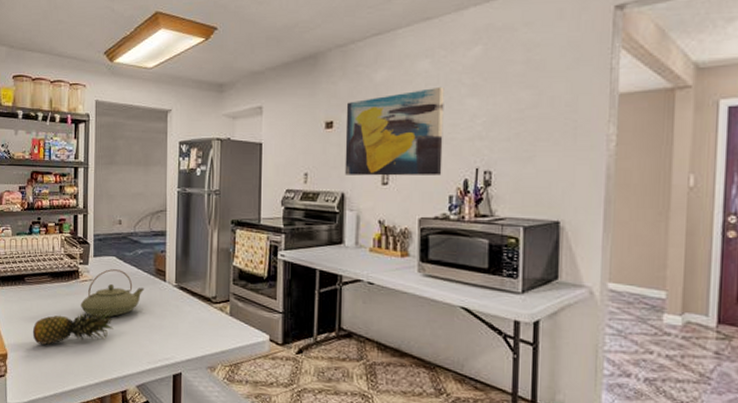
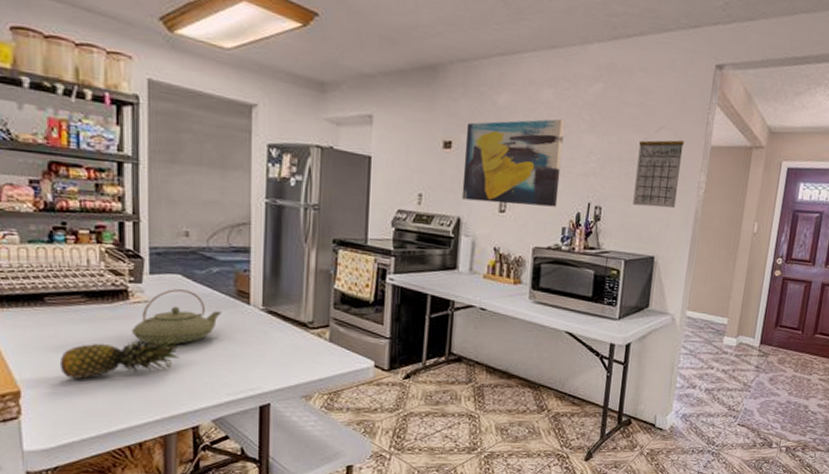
calendar: none [528,80,584,167] -> present [633,126,684,208]

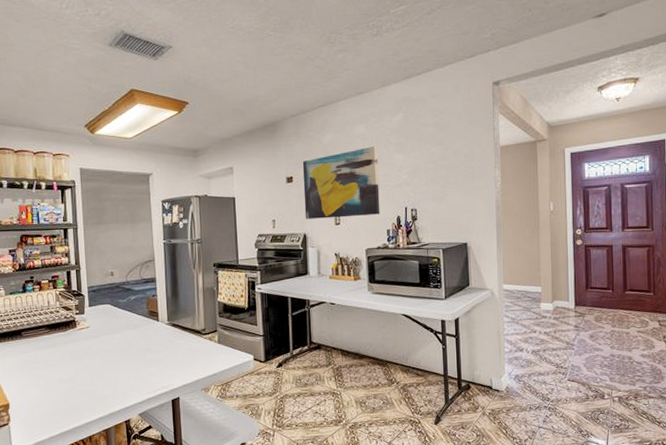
fruit: present [59,336,180,379] -> none [33,352,113,391]
teapot: present [131,289,222,345] -> none [79,315,140,359]
calendar: present [633,126,684,208] -> none [440,138,479,203]

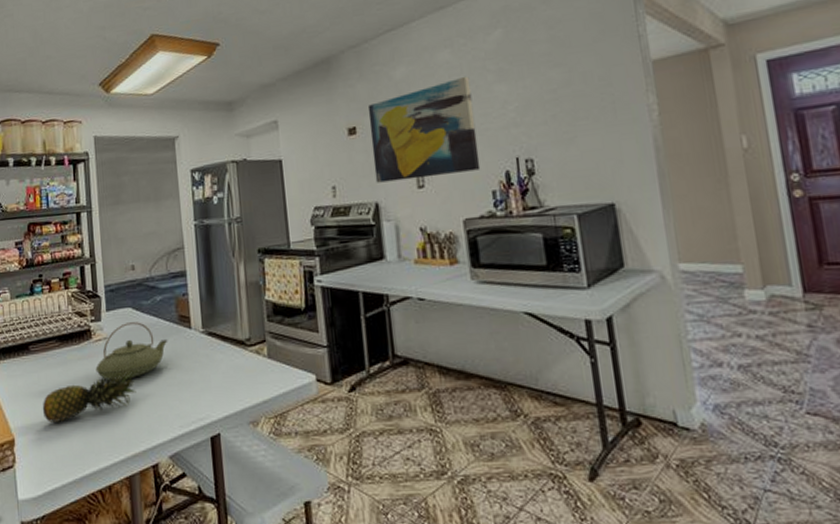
fruit: none [33,352,113,391] -> present [42,371,136,422]
teapot: none [79,315,140,359] -> present [95,322,168,381]

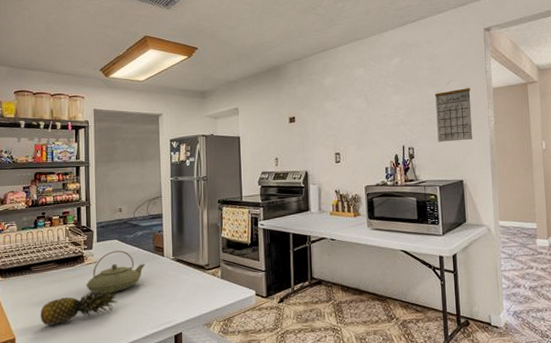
wall art: present [368,76,481,183] -> none [304,87,379,158]
calendar: none [560,55,626,148] -> present [435,80,473,142]

